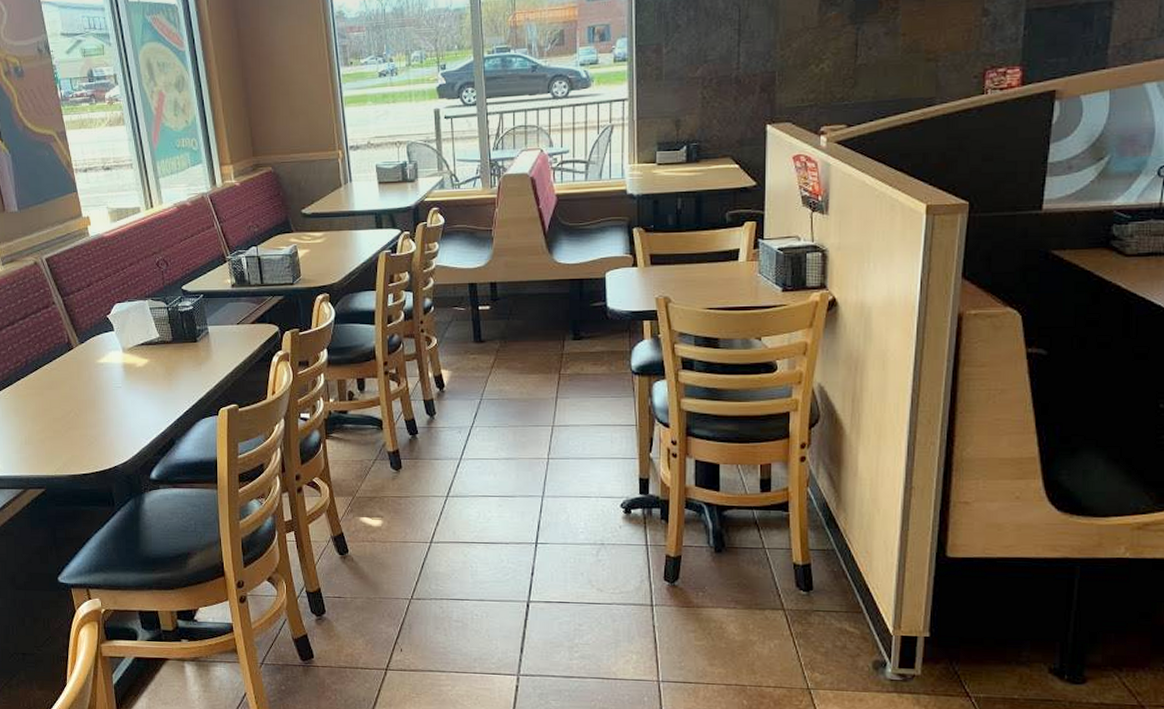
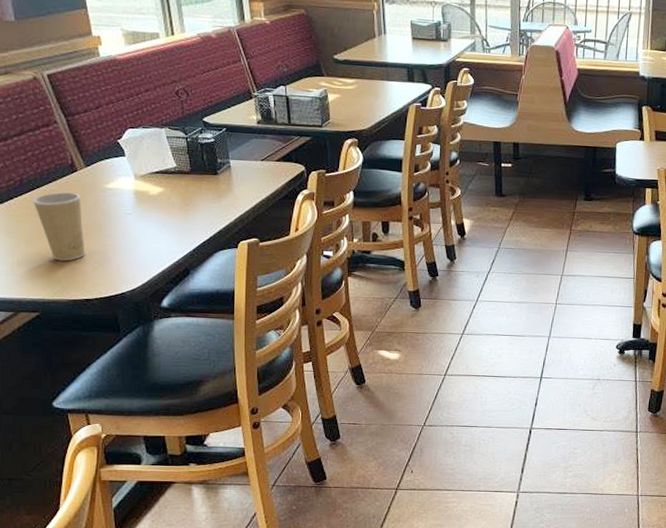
paper cup: none [37,370,82,437] -> present [33,192,85,261]

